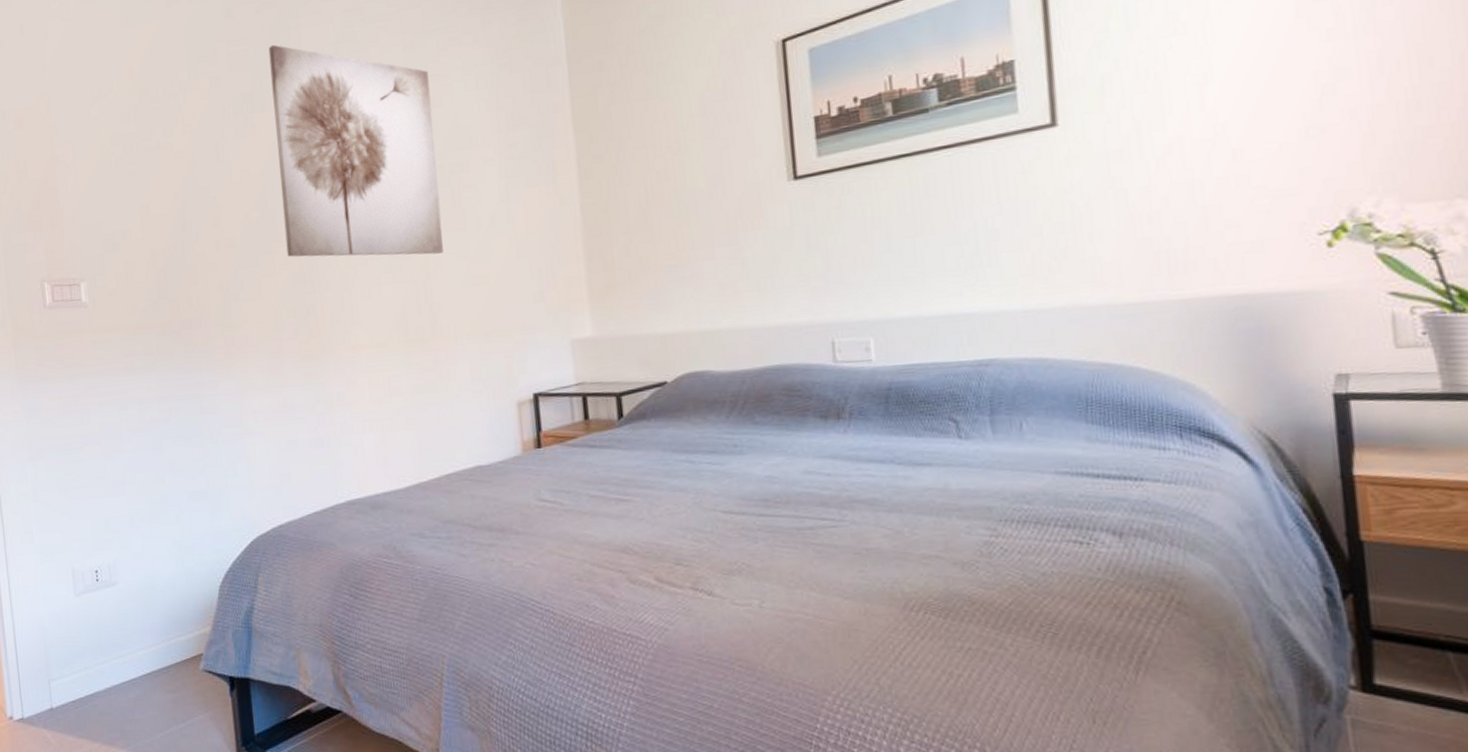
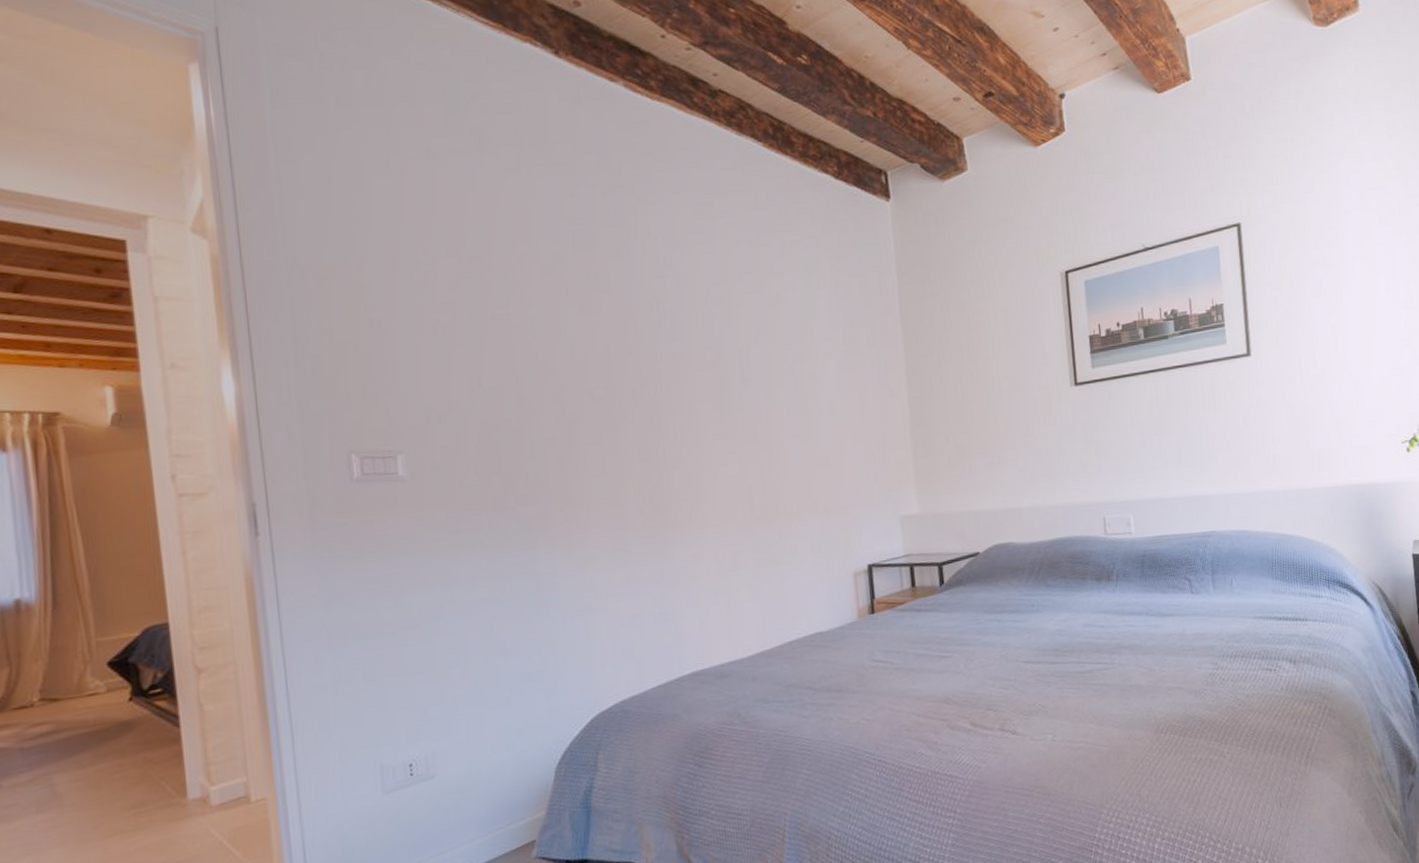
wall art: present [268,44,444,257] -> none [615,227,787,437]

